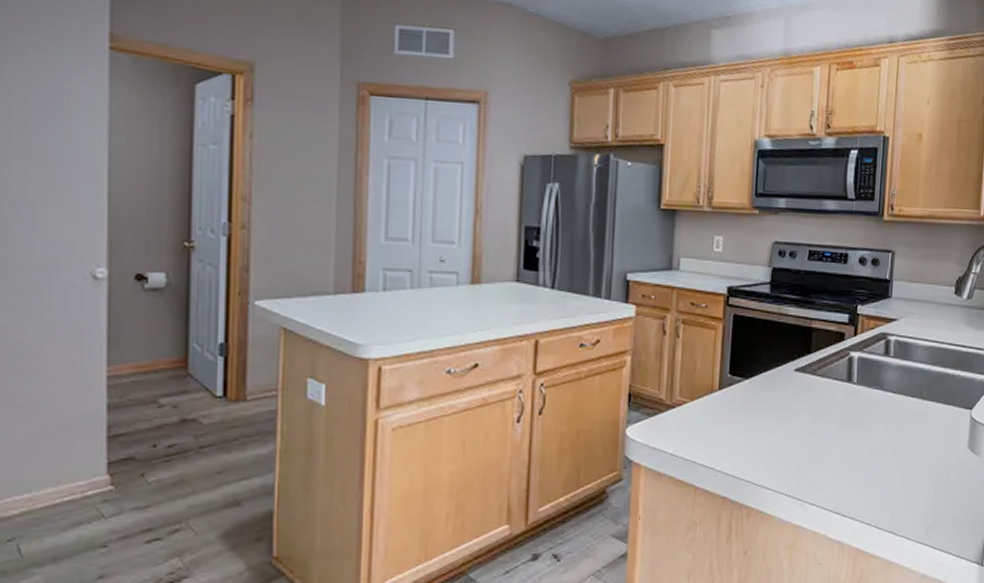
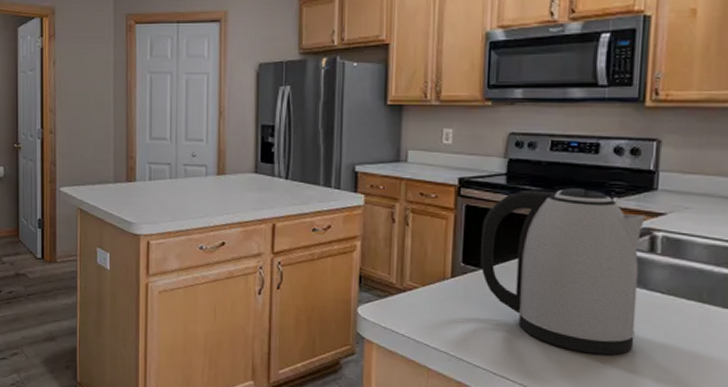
kettle: none [746,297,883,455] -> present [480,188,646,355]

